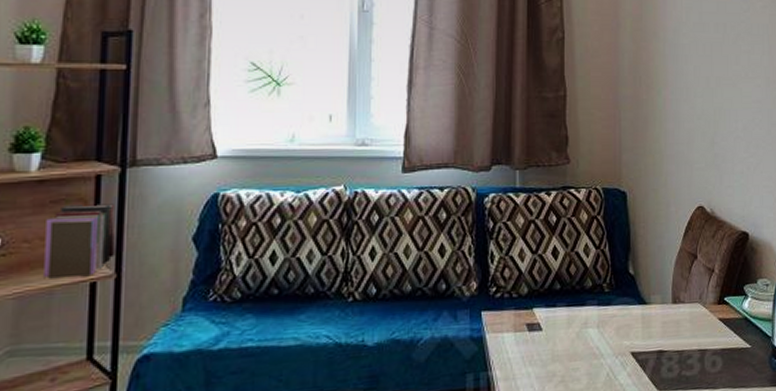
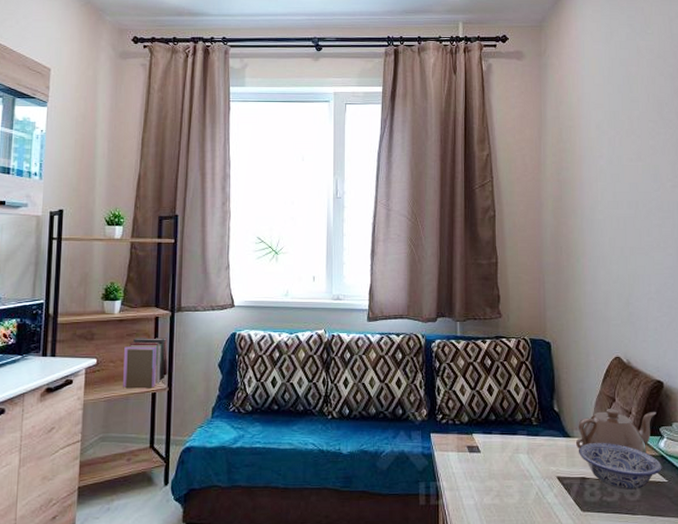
teapot: none [652,267,741,318] -> present [575,409,656,453]
bowl: none [656,307,746,365] -> present [579,442,662,493]

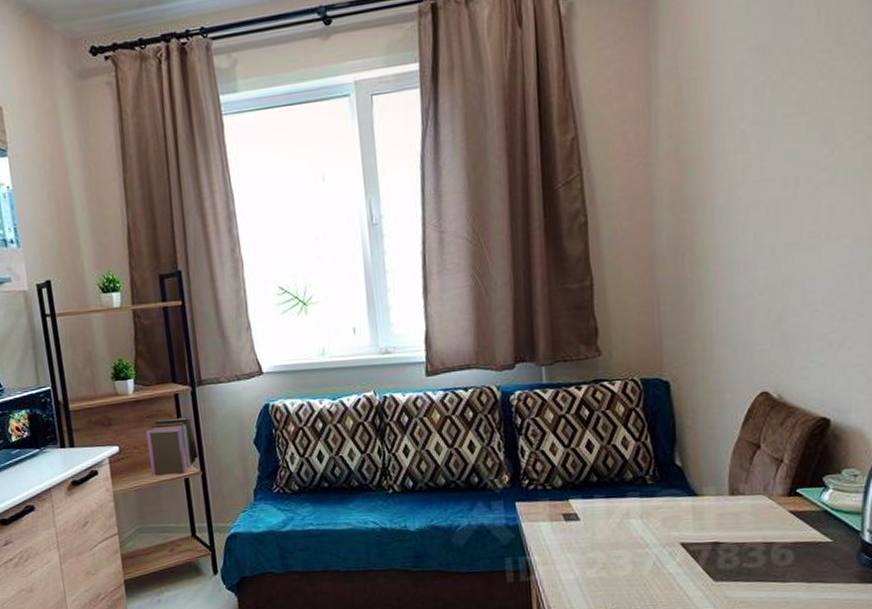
teapot: present [575,409,656,453] -> none [705,457,819,510]
bowl: present [579,442,662,493] -> none [710,499,825,558]

